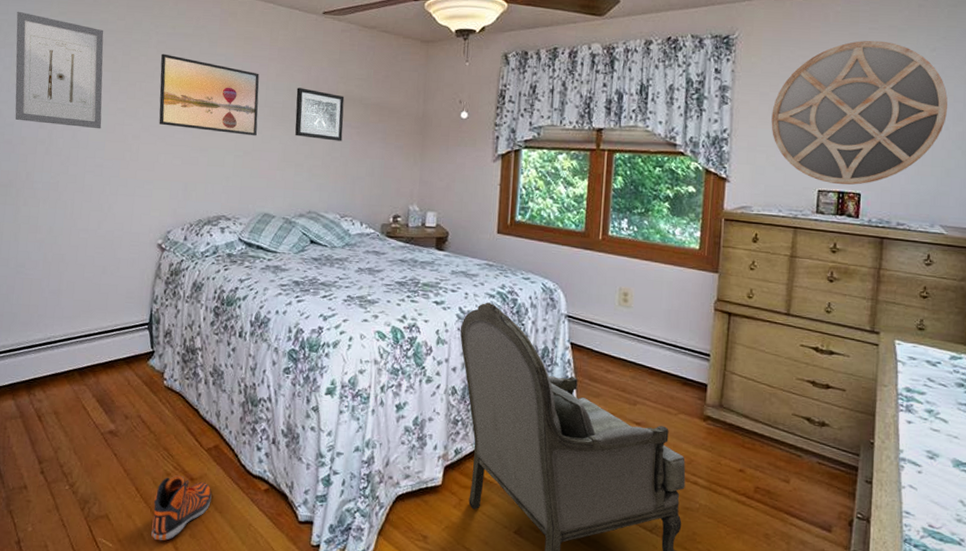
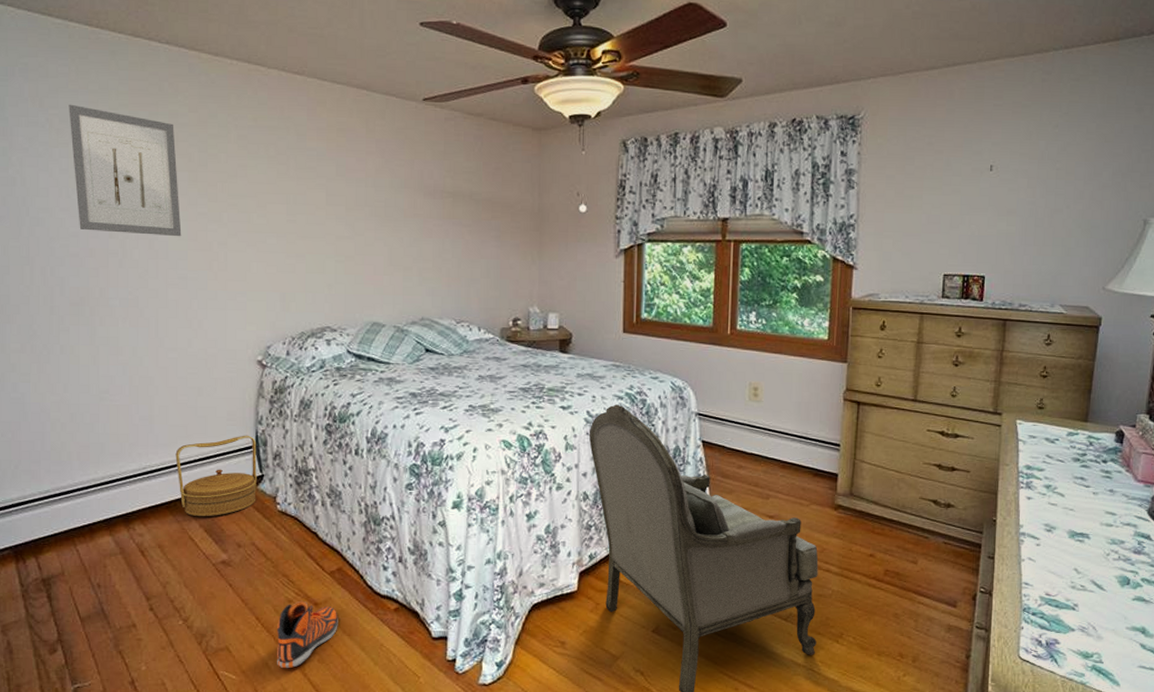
basket: none [77,312,151,388] -> present [175,435,257,517]
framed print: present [159,53,259,136] -> none [242,149,359,239]
wall art: present [295,87,345,141] -> none [399,184,453,241]
home mirror: present [771,40,948,185] -> none [897,117,1069,268]

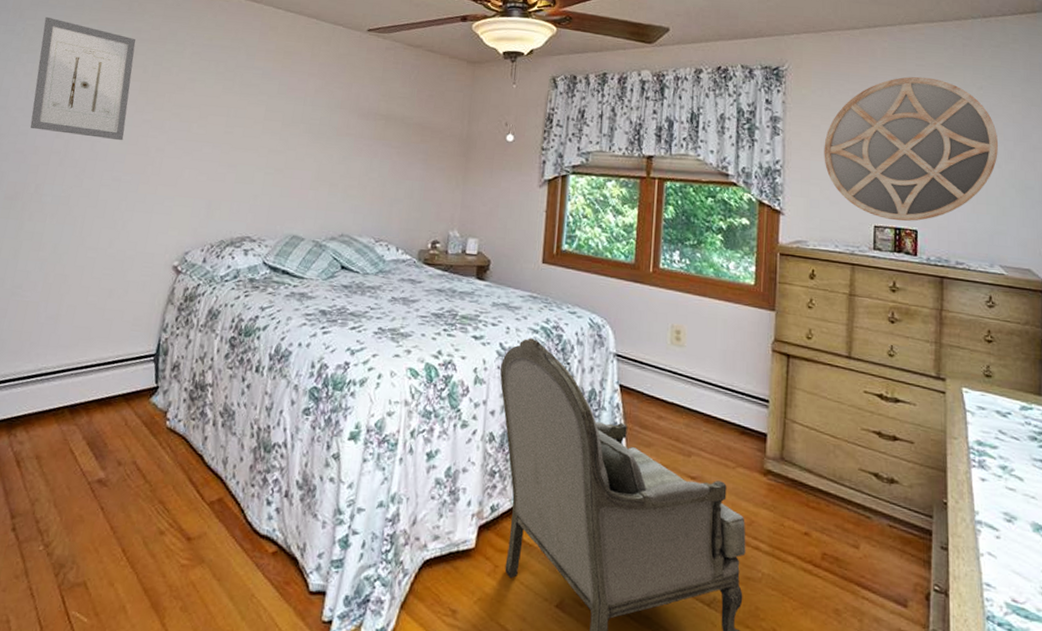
basket: present [175,435,257,517] -> none [69,342,158,428]
sneaker: present [276,600,338,669] -> none [135,533,211,615]
home mirror: none [897,117,1069,268] -> present [824,76,999,222]

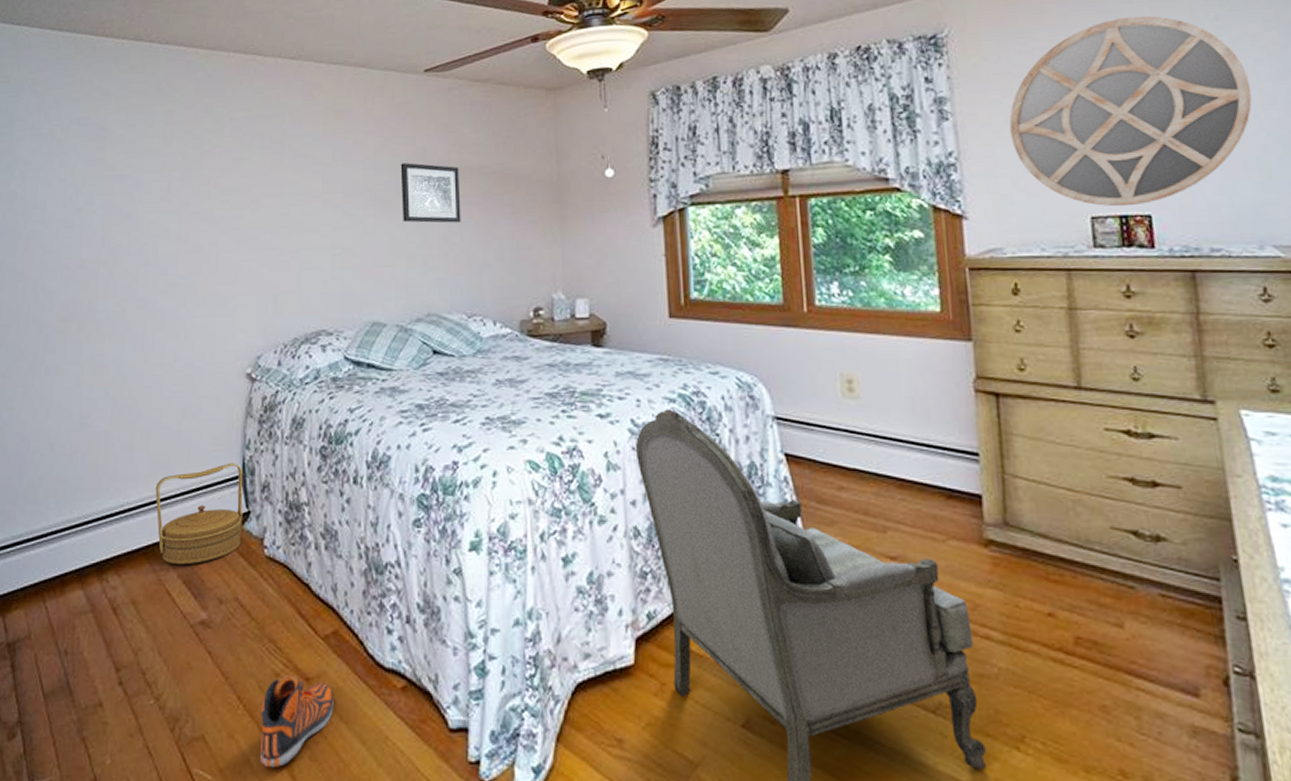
wall art: present [30,16,136,141] -> none [71,113,173,241]
basket: none [69,342,158,428] -> present [155,462,243,565]
sneaker: none [135,533,211,615] -> present [259,674,334,768]
wall art: none [331,104,386,161] -> present [400,163,461,223]

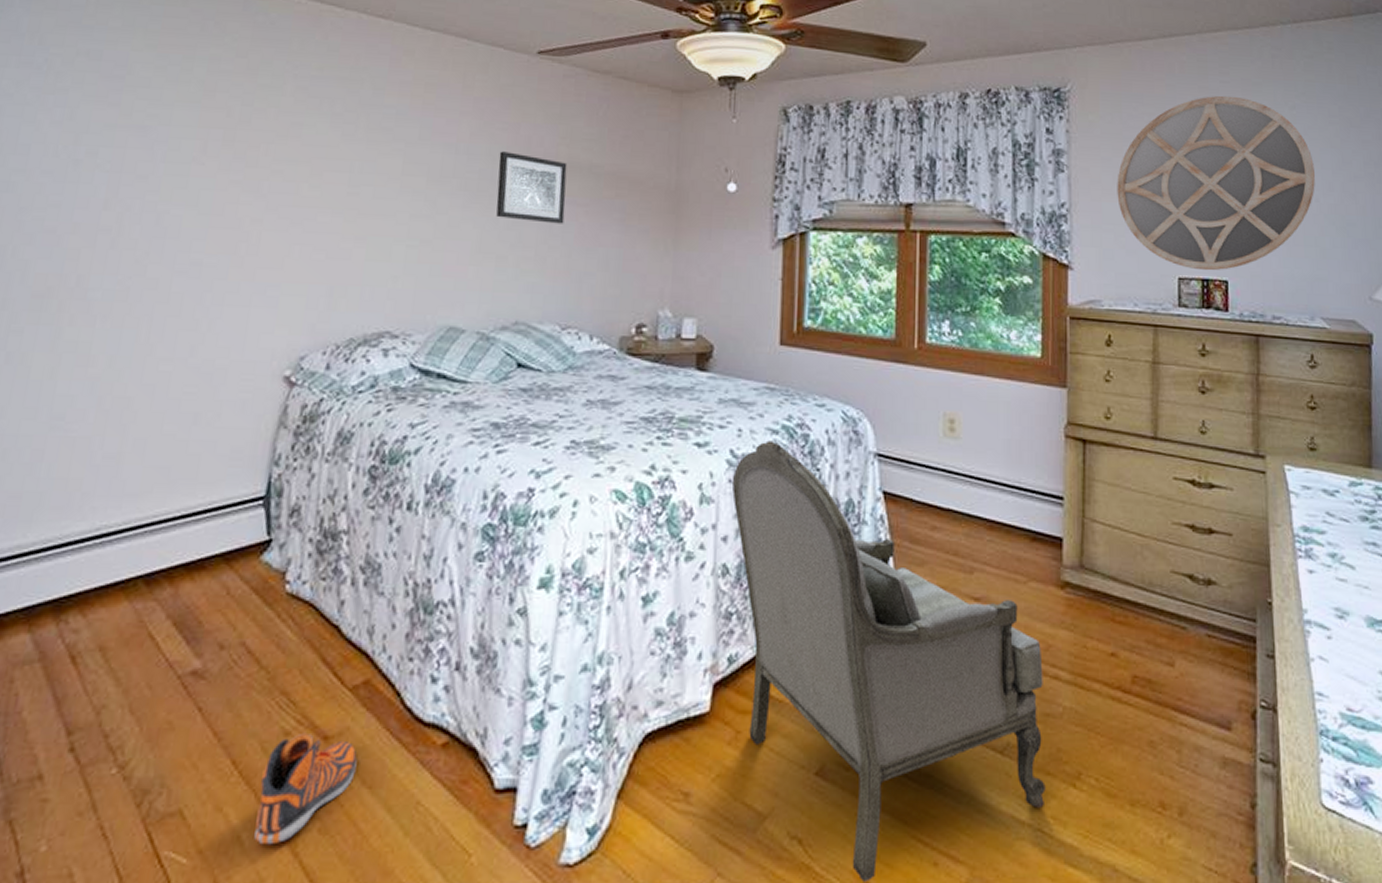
basket: present [155,462,243,565] -> none [144,481,268,603]

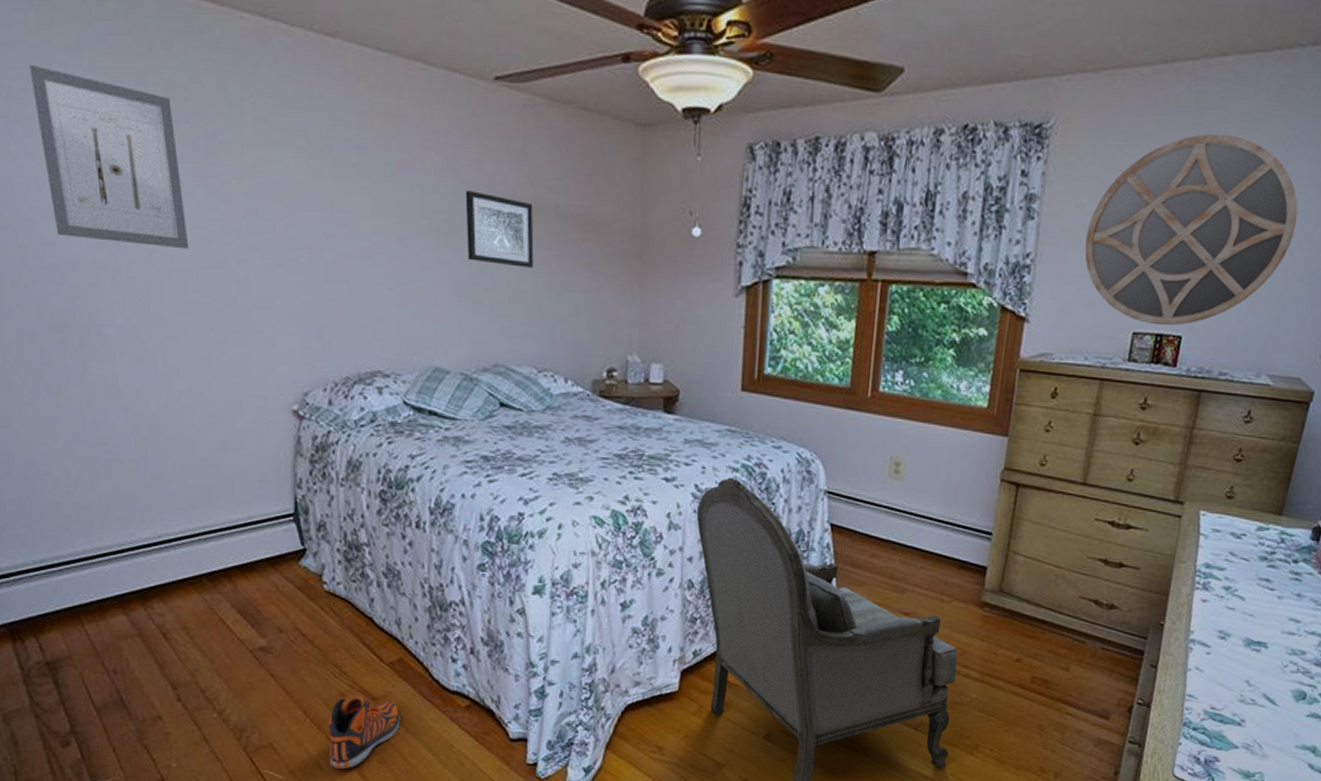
wall art: none [63,42,214,211] -> present [29,64,189,250]

